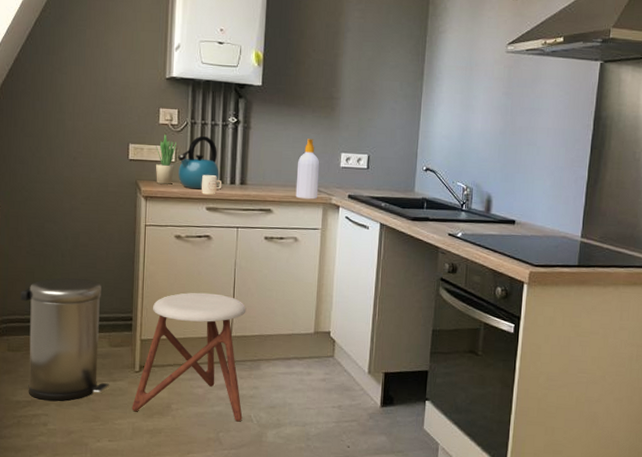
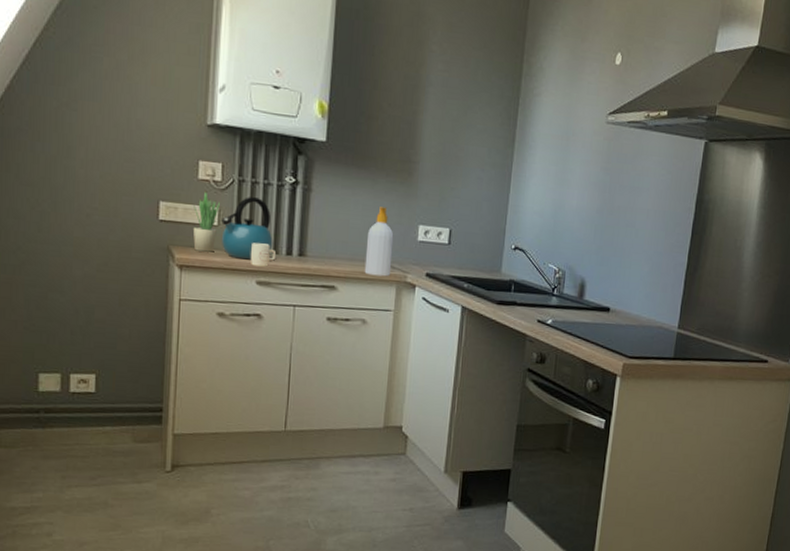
pedal bin: present [21,278,109,402] -> none [16,359,133,508]
stool: present [131,292,246,422] -> none [161,379,304,528]

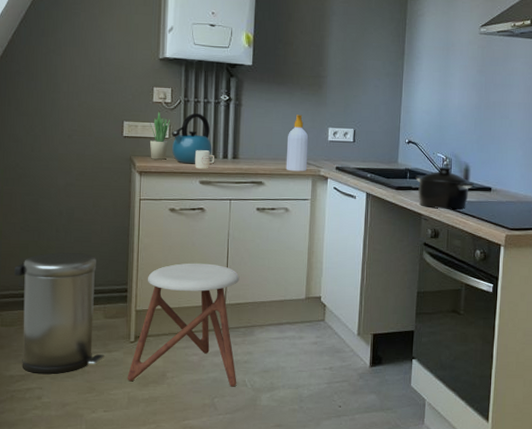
pedal bin: none [16,359,133,508] -> present [14,252,104,375]
stool: none [161,379,304,528] -> present [127,263,240,387]
saucepan: none [521,279,591,332] -> present [415,166,475,210]

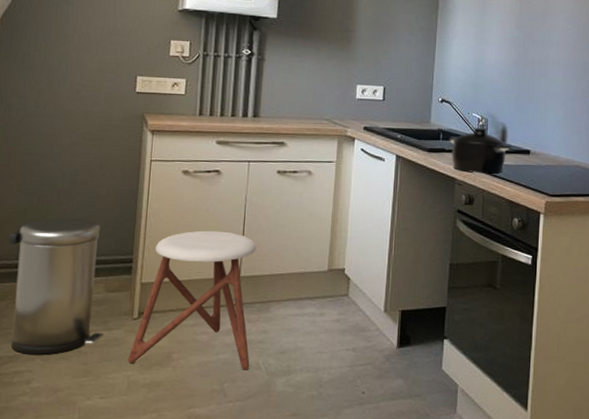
potted plant: present [149,110,170,160] -> none [164,64,187,118]
kettle: present [172,113,212,164] -> none [188,68,232,123]
mug: present [194,150,215,169] -> none [211,107,234,128]
soap bottle: present [286,115,309,172] -> none [310,71,335,132]

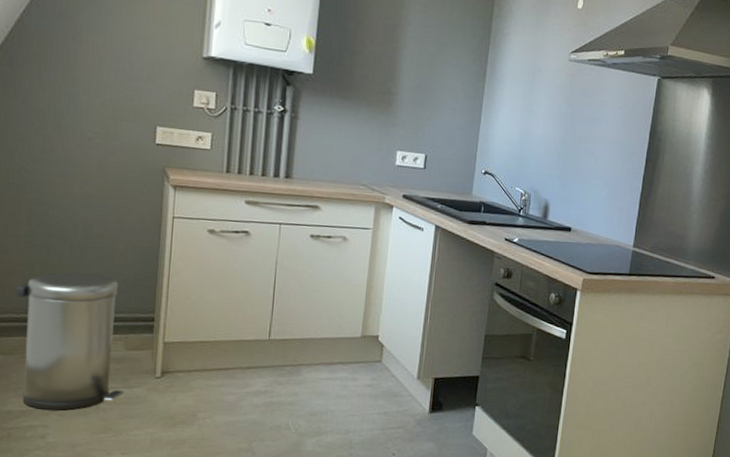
stool: present [127,230,257,370] -> none [150,291,287,431]
saucepan: present [449,127,512,174] -> none [490,201,554,249]

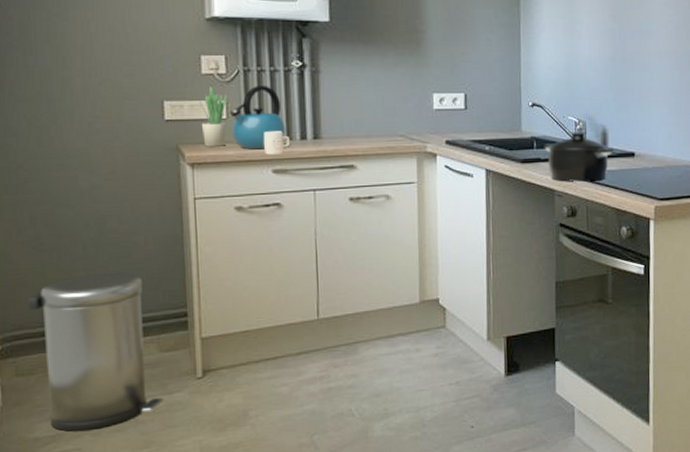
potted plant: none [187,116,213,174] -> present [200,84,227,147]
kettle: none [214,123,262,181] -> present [230,86,286,150]
mug: none [240,165,265,188] -> present [263,131,291,155]
saucepan: none [490,201,554,249] -> present [544,131,615,182]

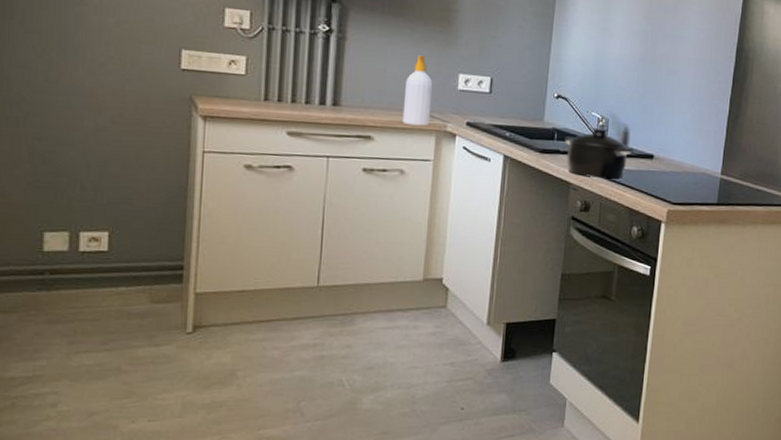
pedal bin: present [28,273,164,432] -> none [17,217,149,376]
potted plant: present [200,84,227,147] -> none [218,38,248,102]
kettle: present [230,86,286,150] -> none [250,45,305,110]
mug: present [263,131,291,155] -> none [280,92,309,117]
soap bottle: none [381,80,410,150] -> present [402,55,433,126]

